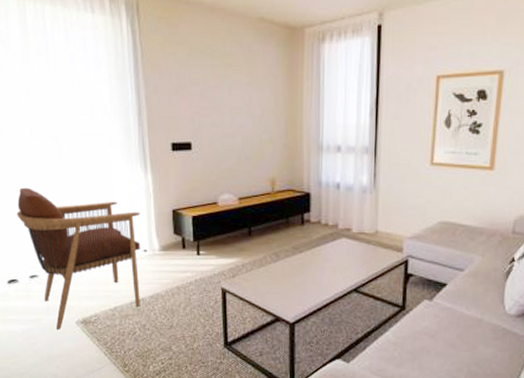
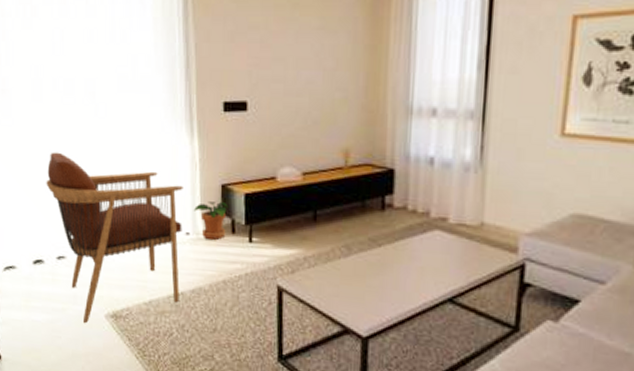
potted plant: none [149,224,179,255] -> present [193,201,228,241]

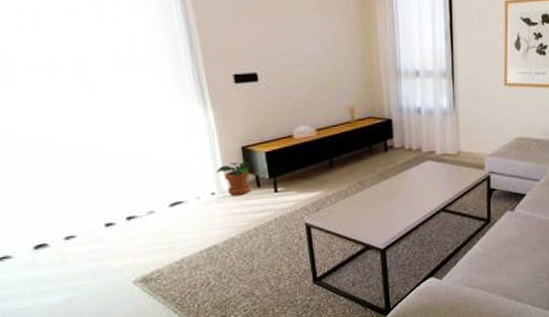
armchair: present [46,152,183,324] -> none [36,134,213,295]

